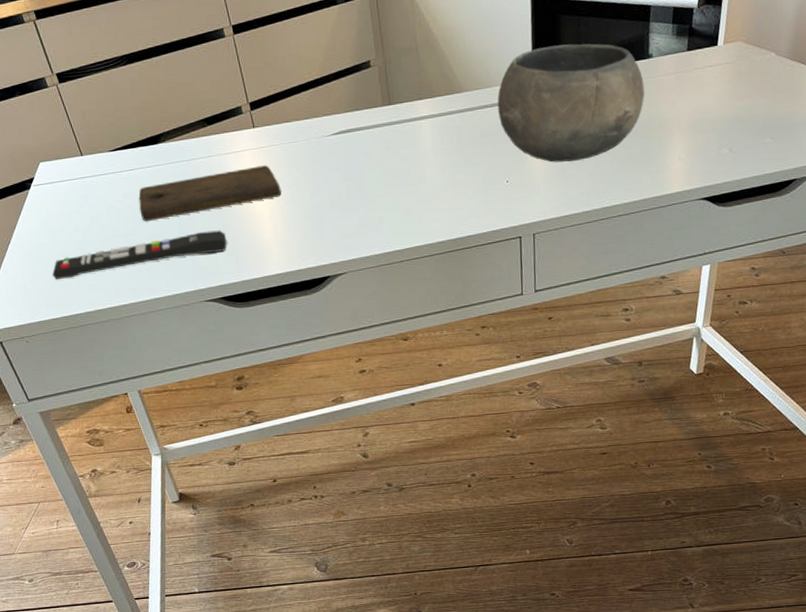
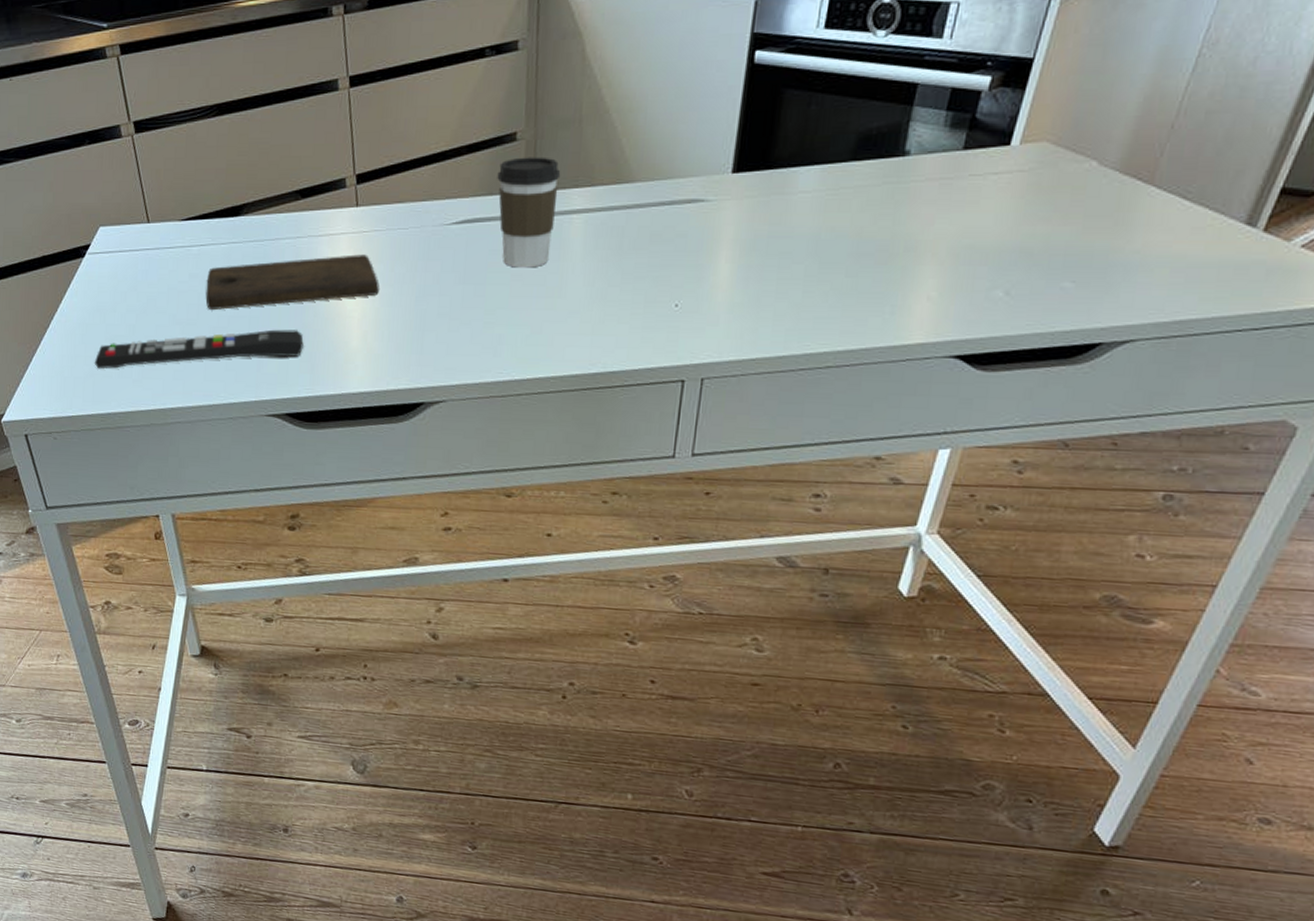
coffee cup: none [360,78,409,165] -> present [497,157,561,268]
bowl: present [497,43,645,163] -> none [677,129,892,287]

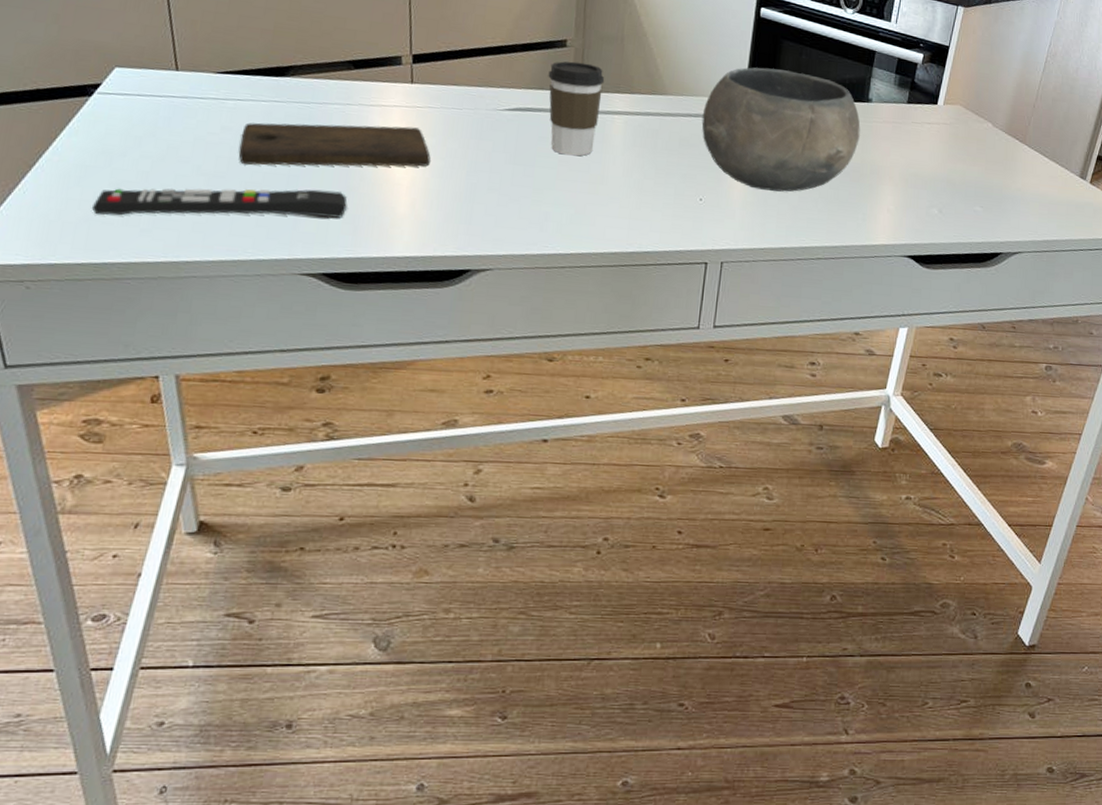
bowl: none [677,129,892,287] -> present [701,67,861,192]

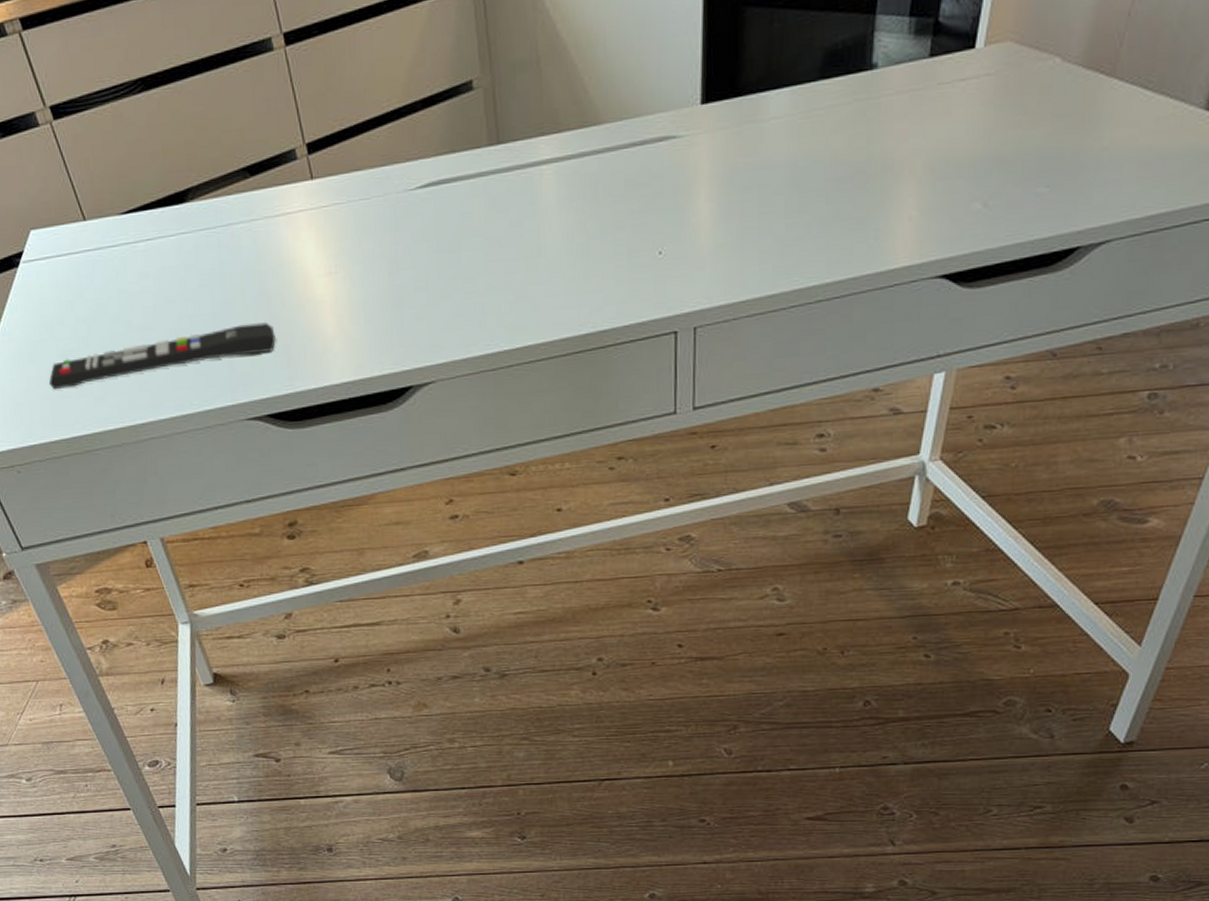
cutting board: present [238,122,431,167] -> none [159,231,349,312]
coffee cup: present [548,61,605,156] -> none [457,104,525,230]
bowl: present [701,67,861,192] -> none [649,49,863,225]

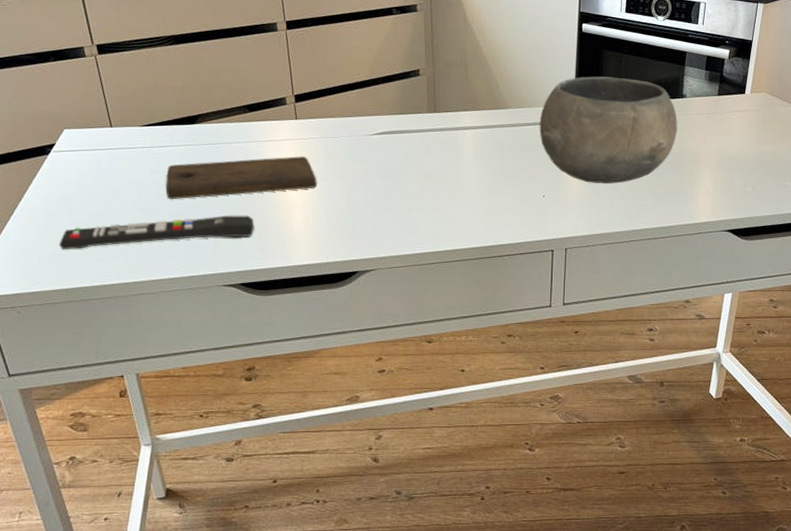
cutting board: none [159,231,349,312] -> present [165,156,317,200]
bowl: none [649,49,863,225] -> present [539,76,678,184]

